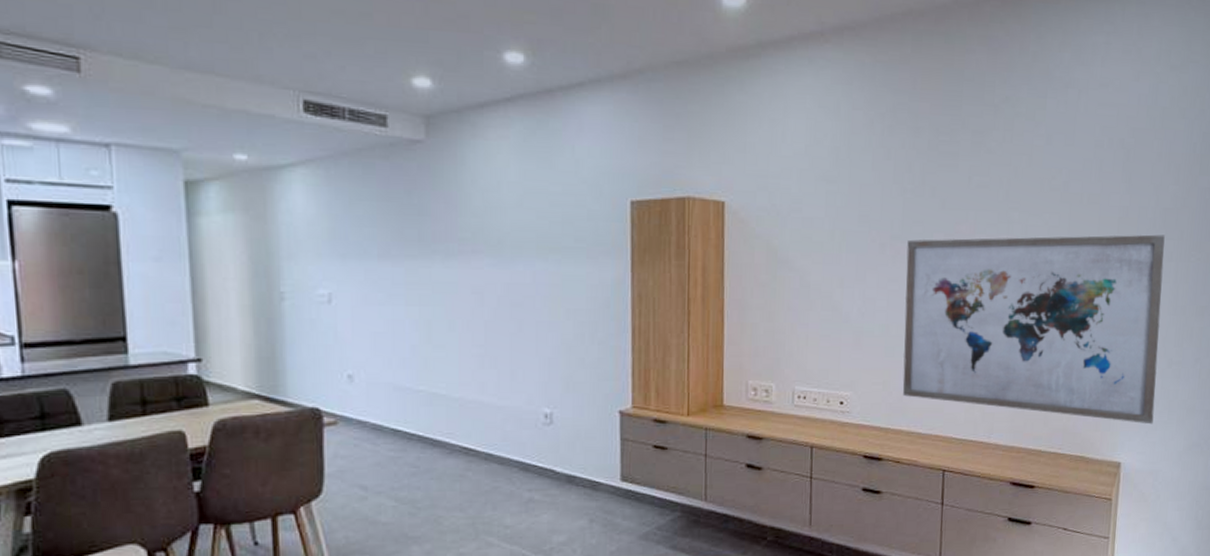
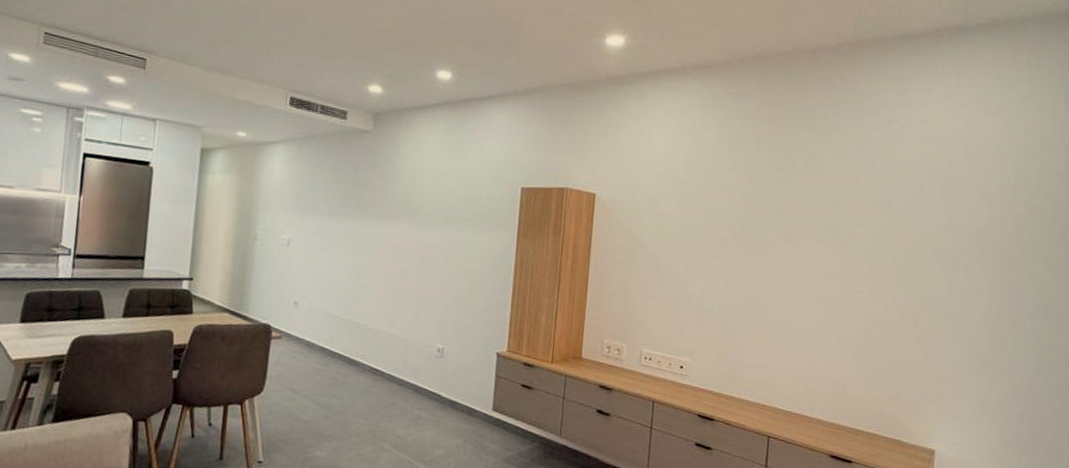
wall art: present [902,234,1165,425] -> none [735,236,980,419]

